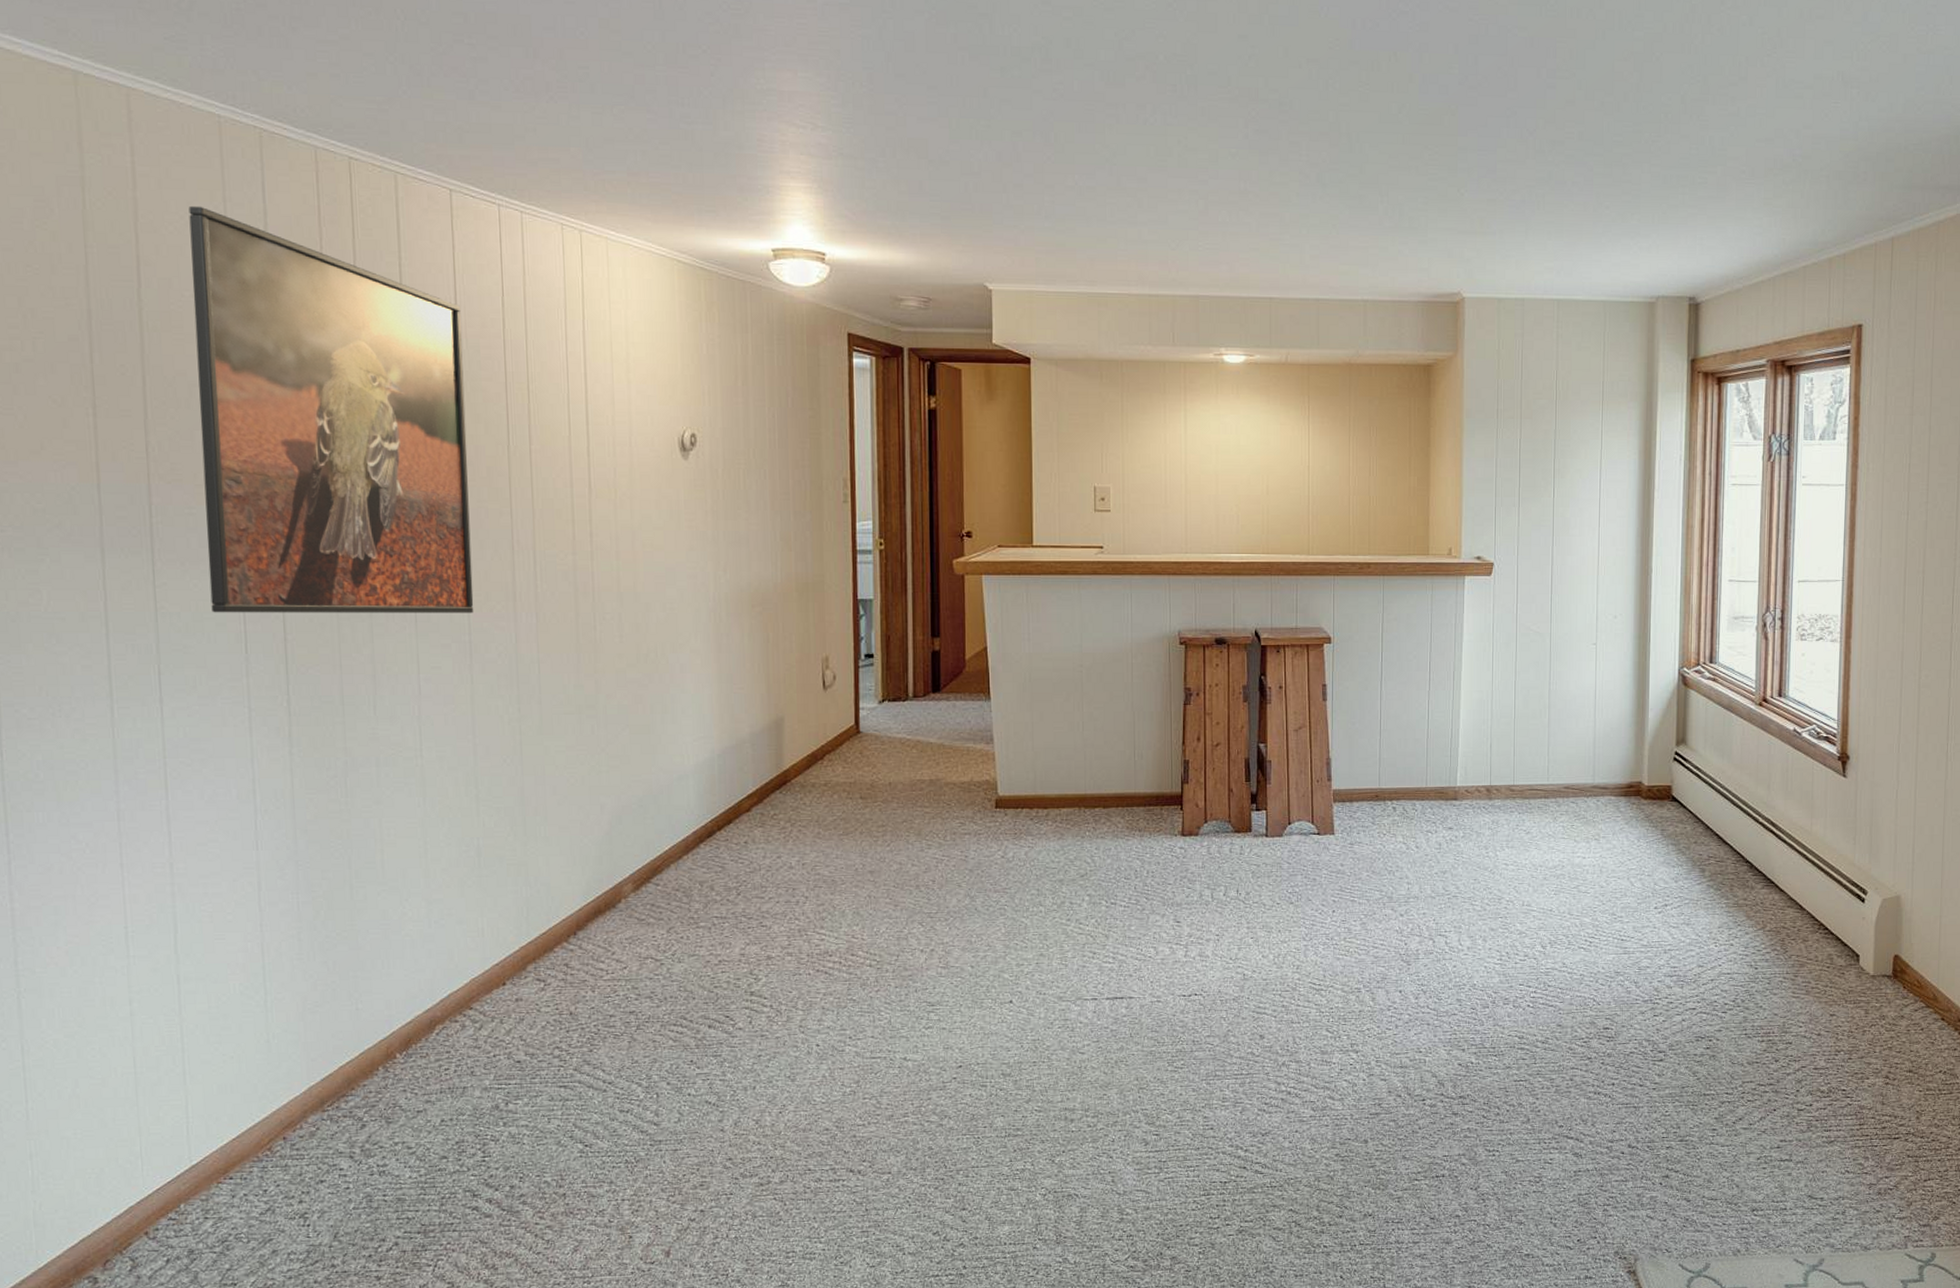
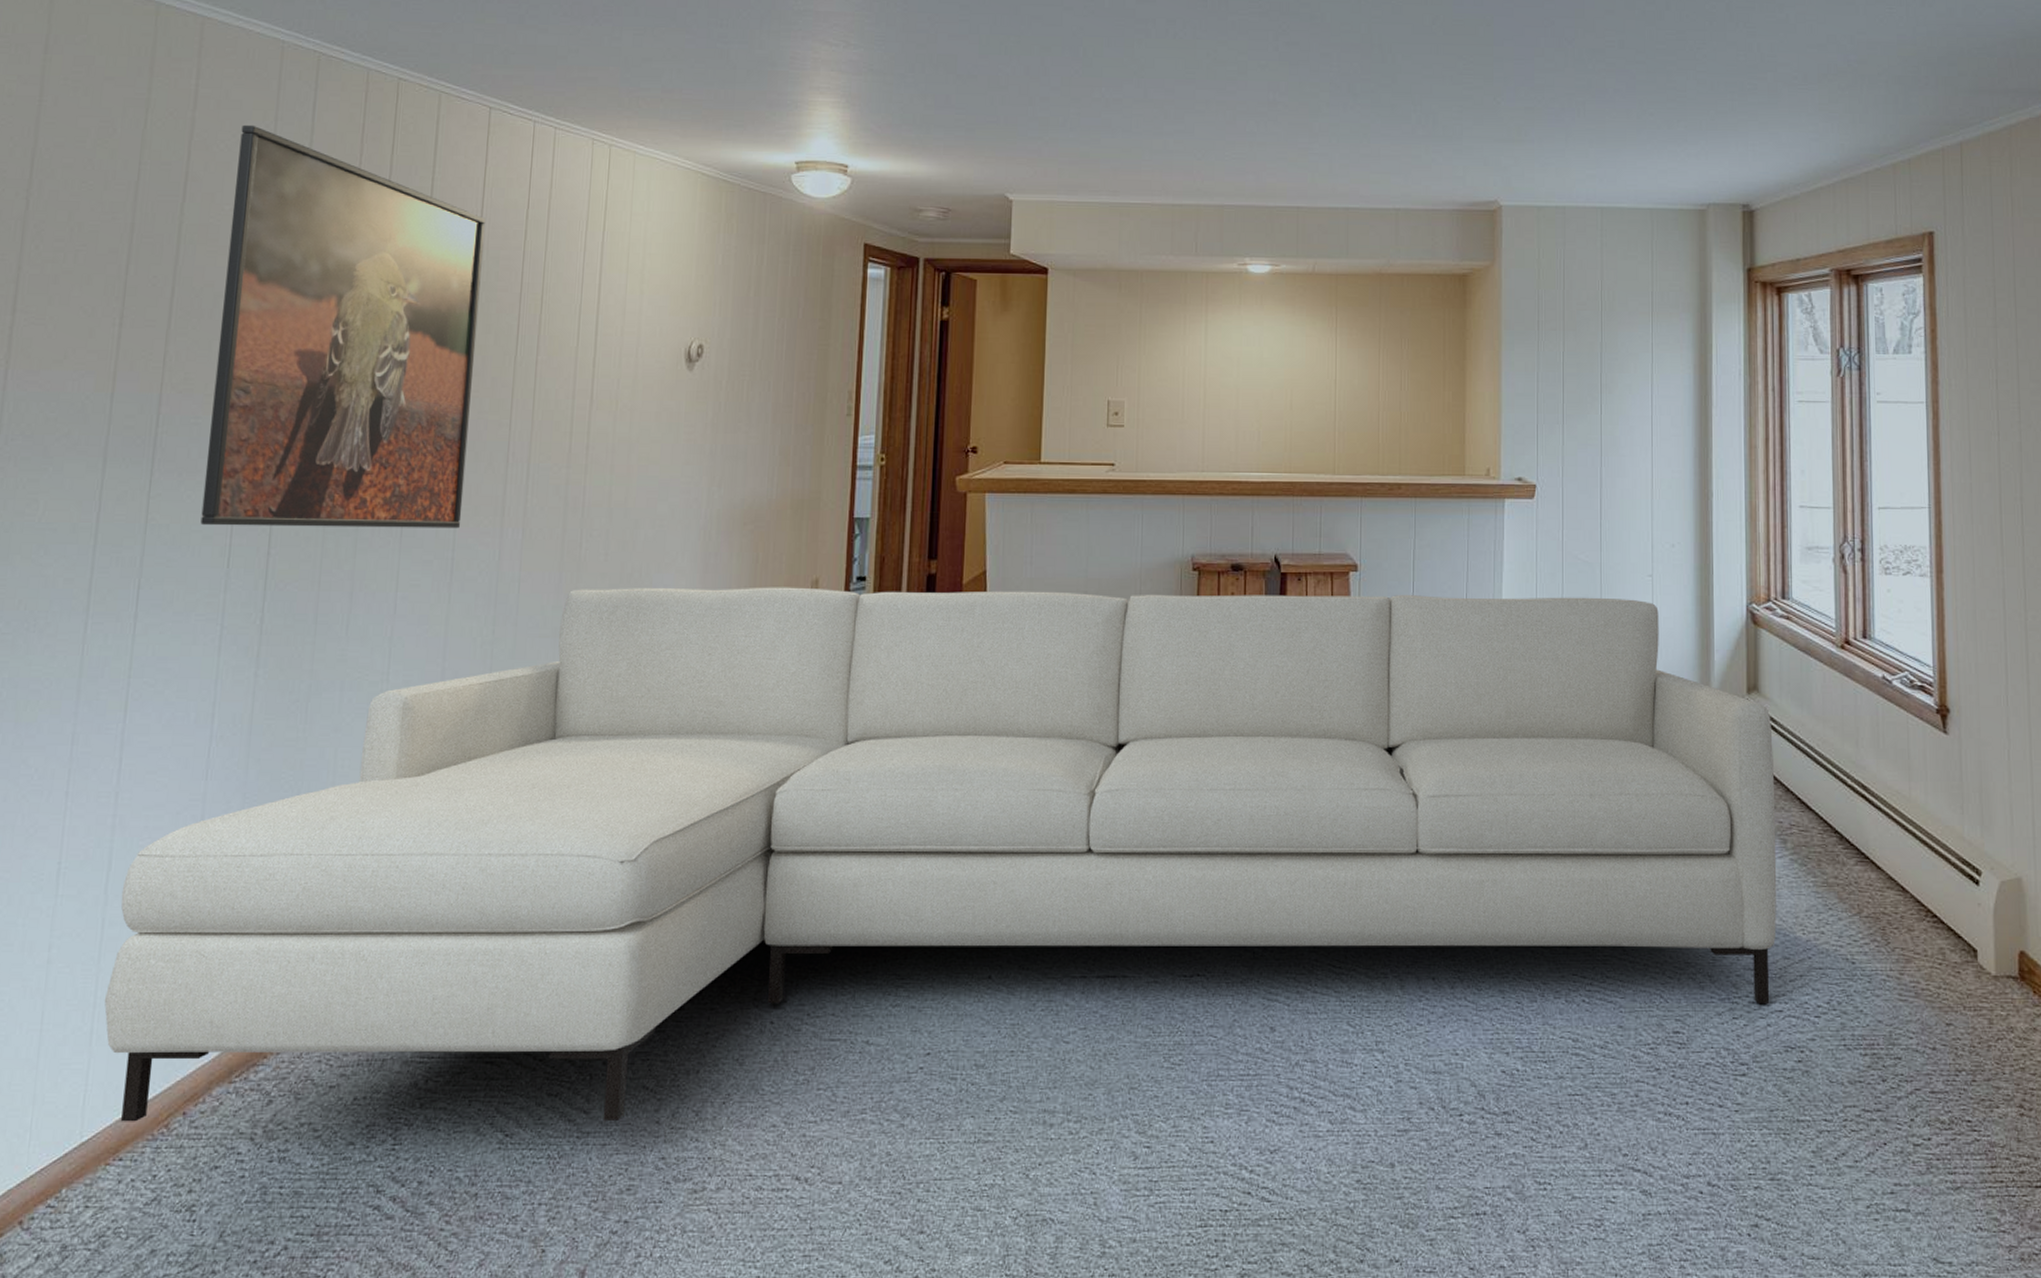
sofa: none [191,663,1697,1147] -> present [104,587,1777,1122]

